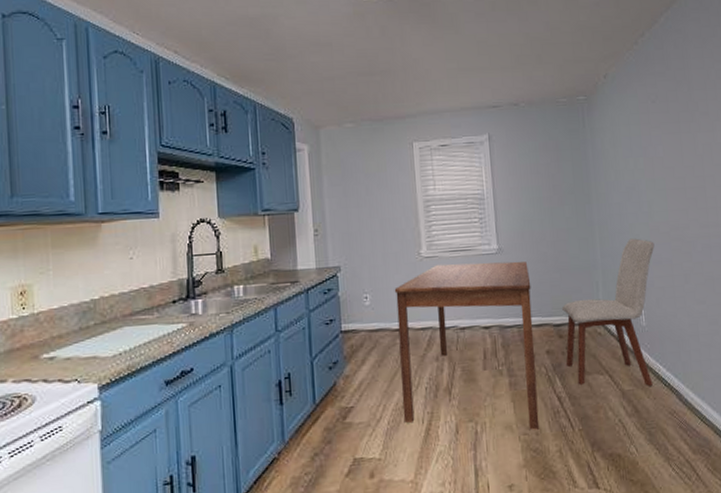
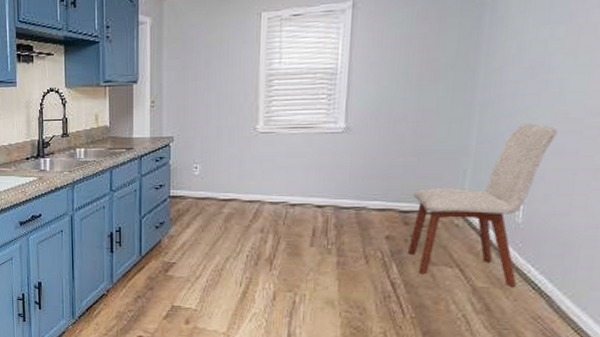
dining table: present [394,261,540,430] -> none [222,140,380,310]

